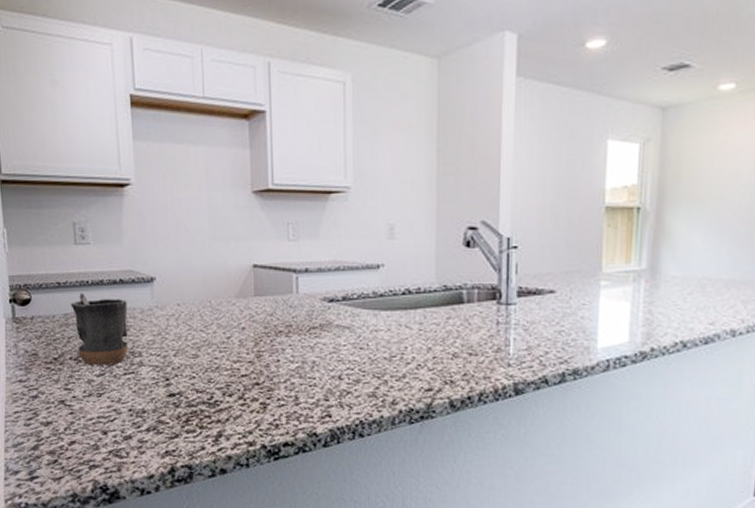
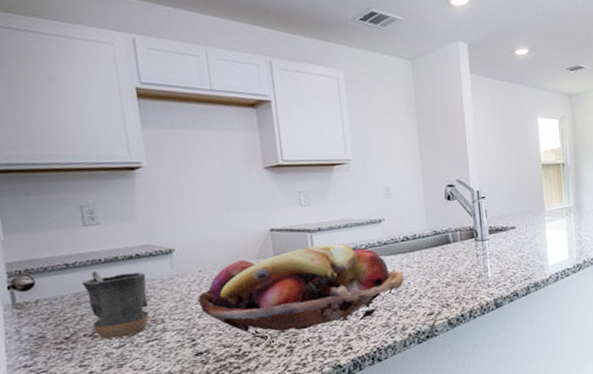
fruit basket: none [173,289,401,400] -> present [196,244,404,343]

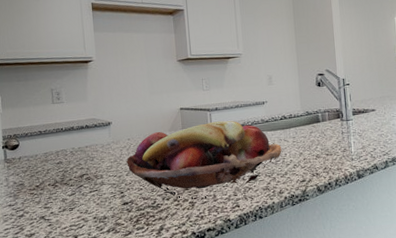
mug: present [81,271,150,339] -> none [49,137,93,188]

